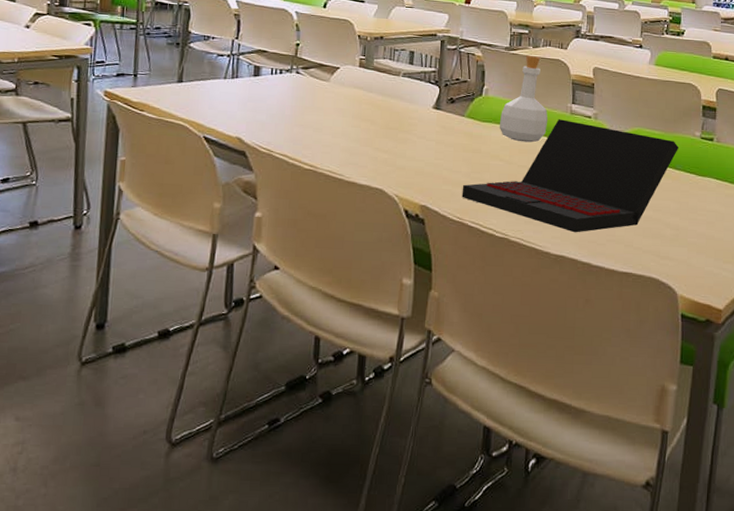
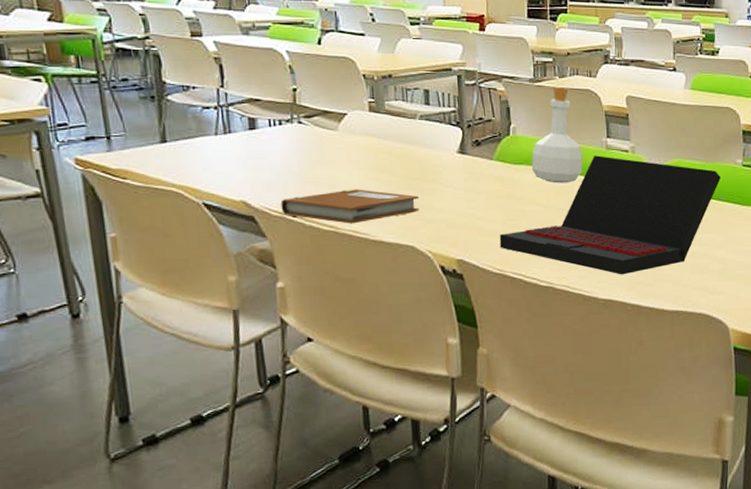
notebook: none [270,133,393,165] -> present [280,189,419,224]

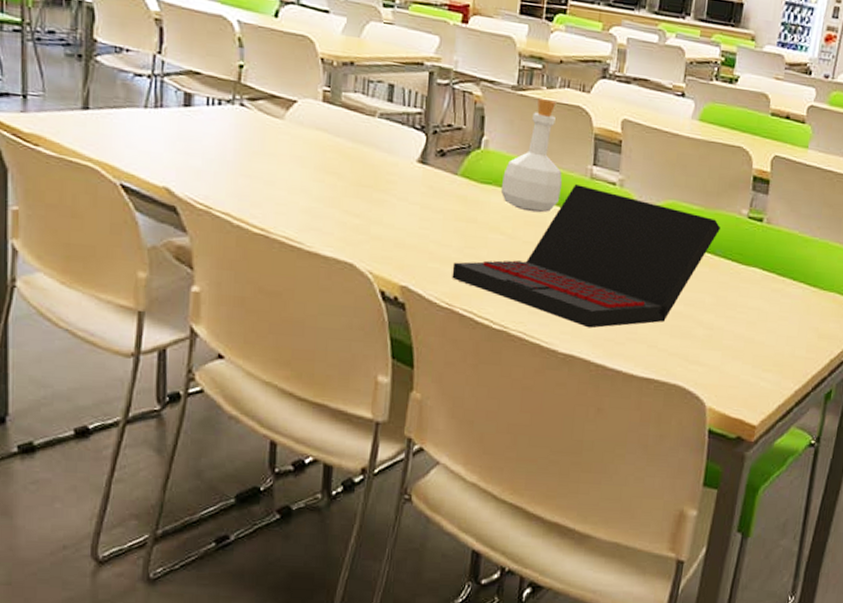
notebook: present [280,189,419,224] -> none [208,189,366,230]

